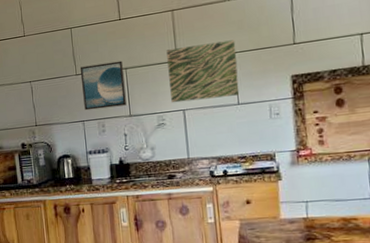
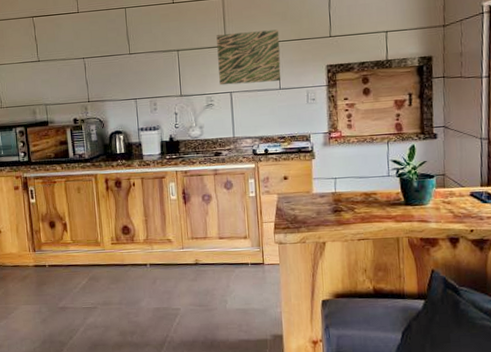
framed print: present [80,60,126,111] -> none [133,42,178,89]

